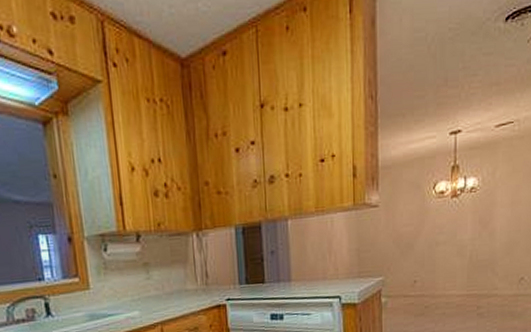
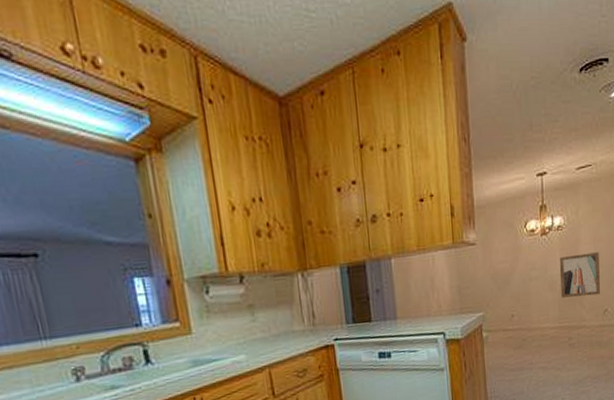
wall art: none [470,216,517,264] -> present [559,252,601,298]

